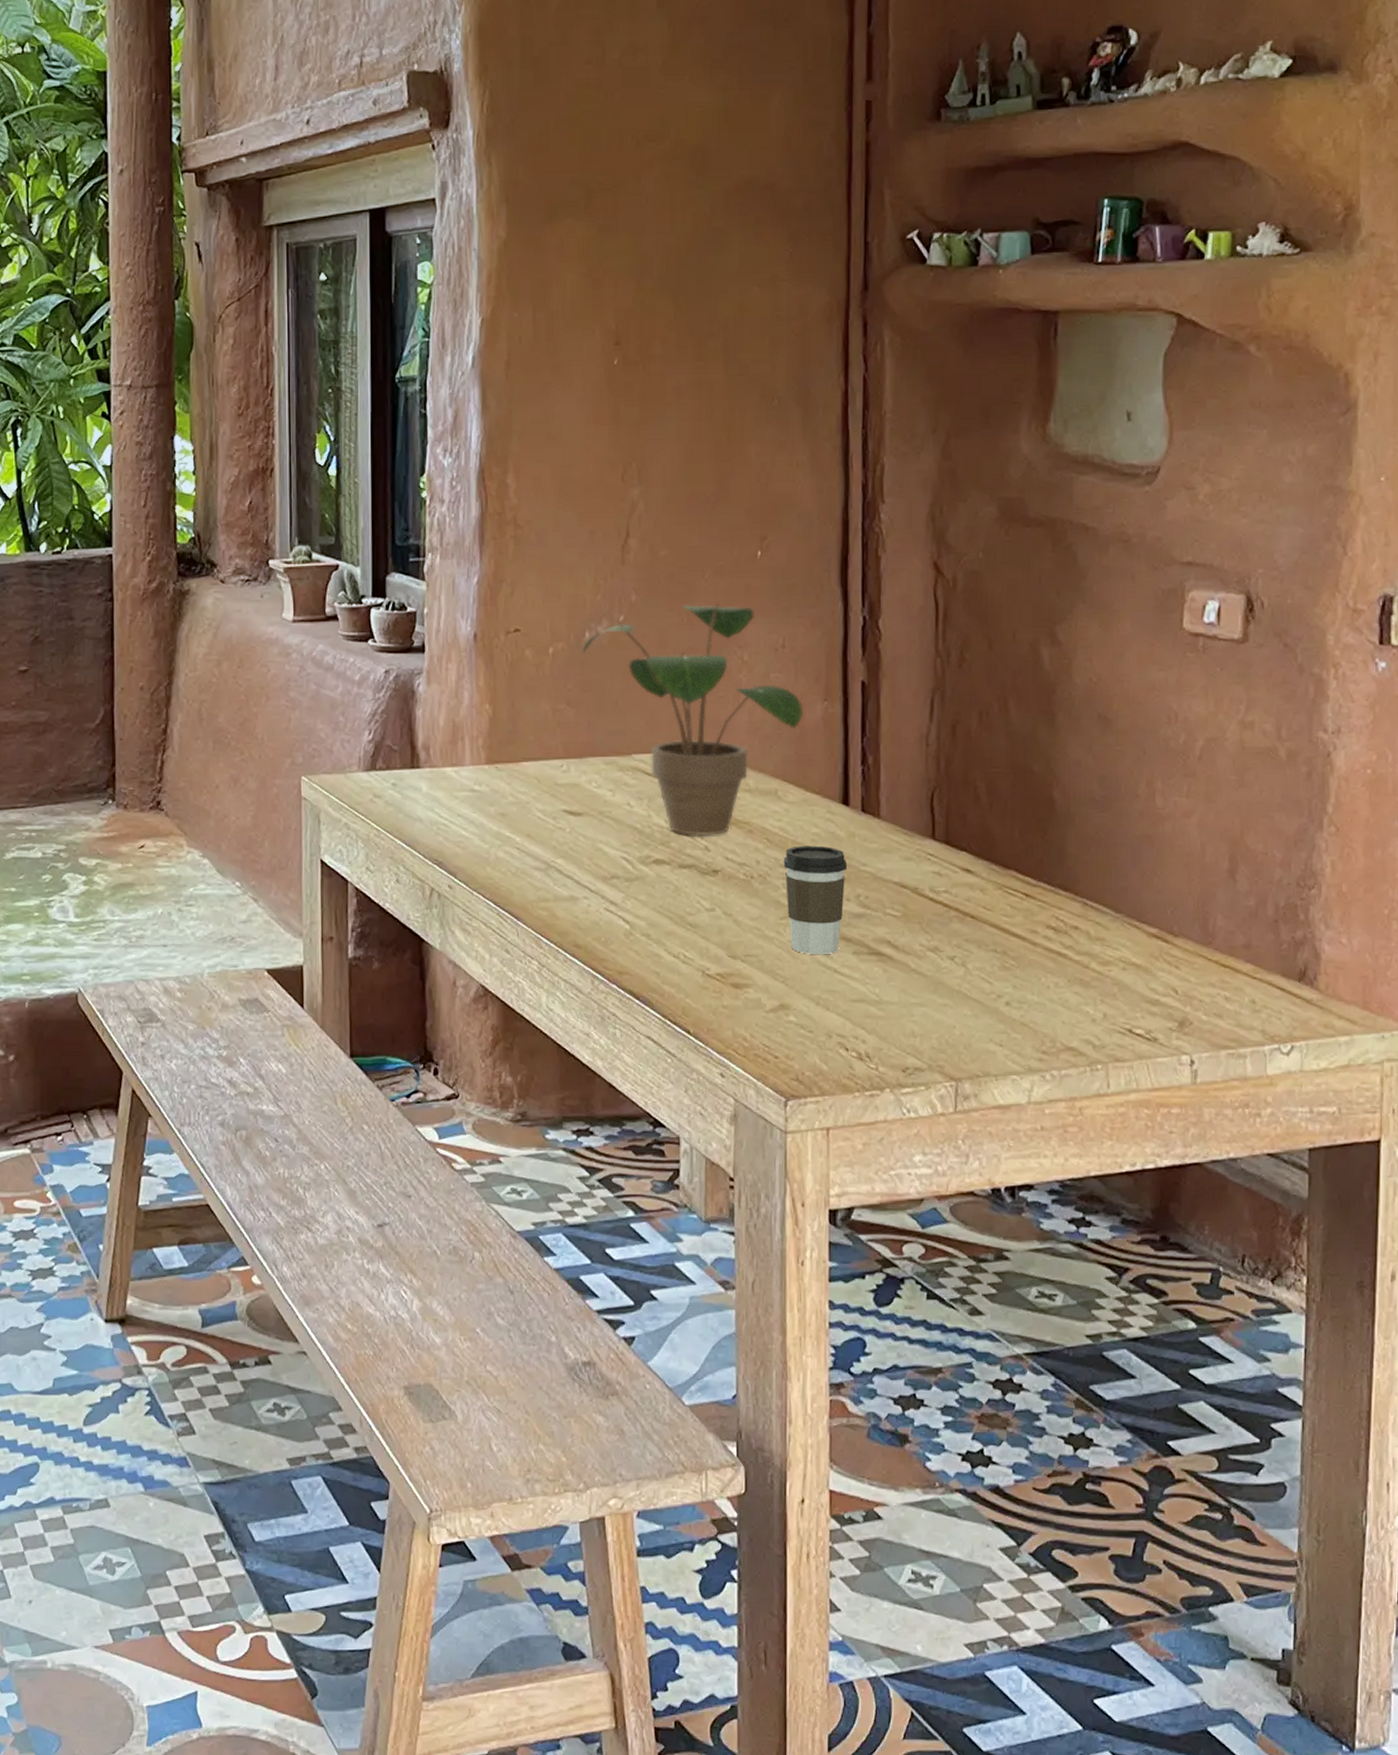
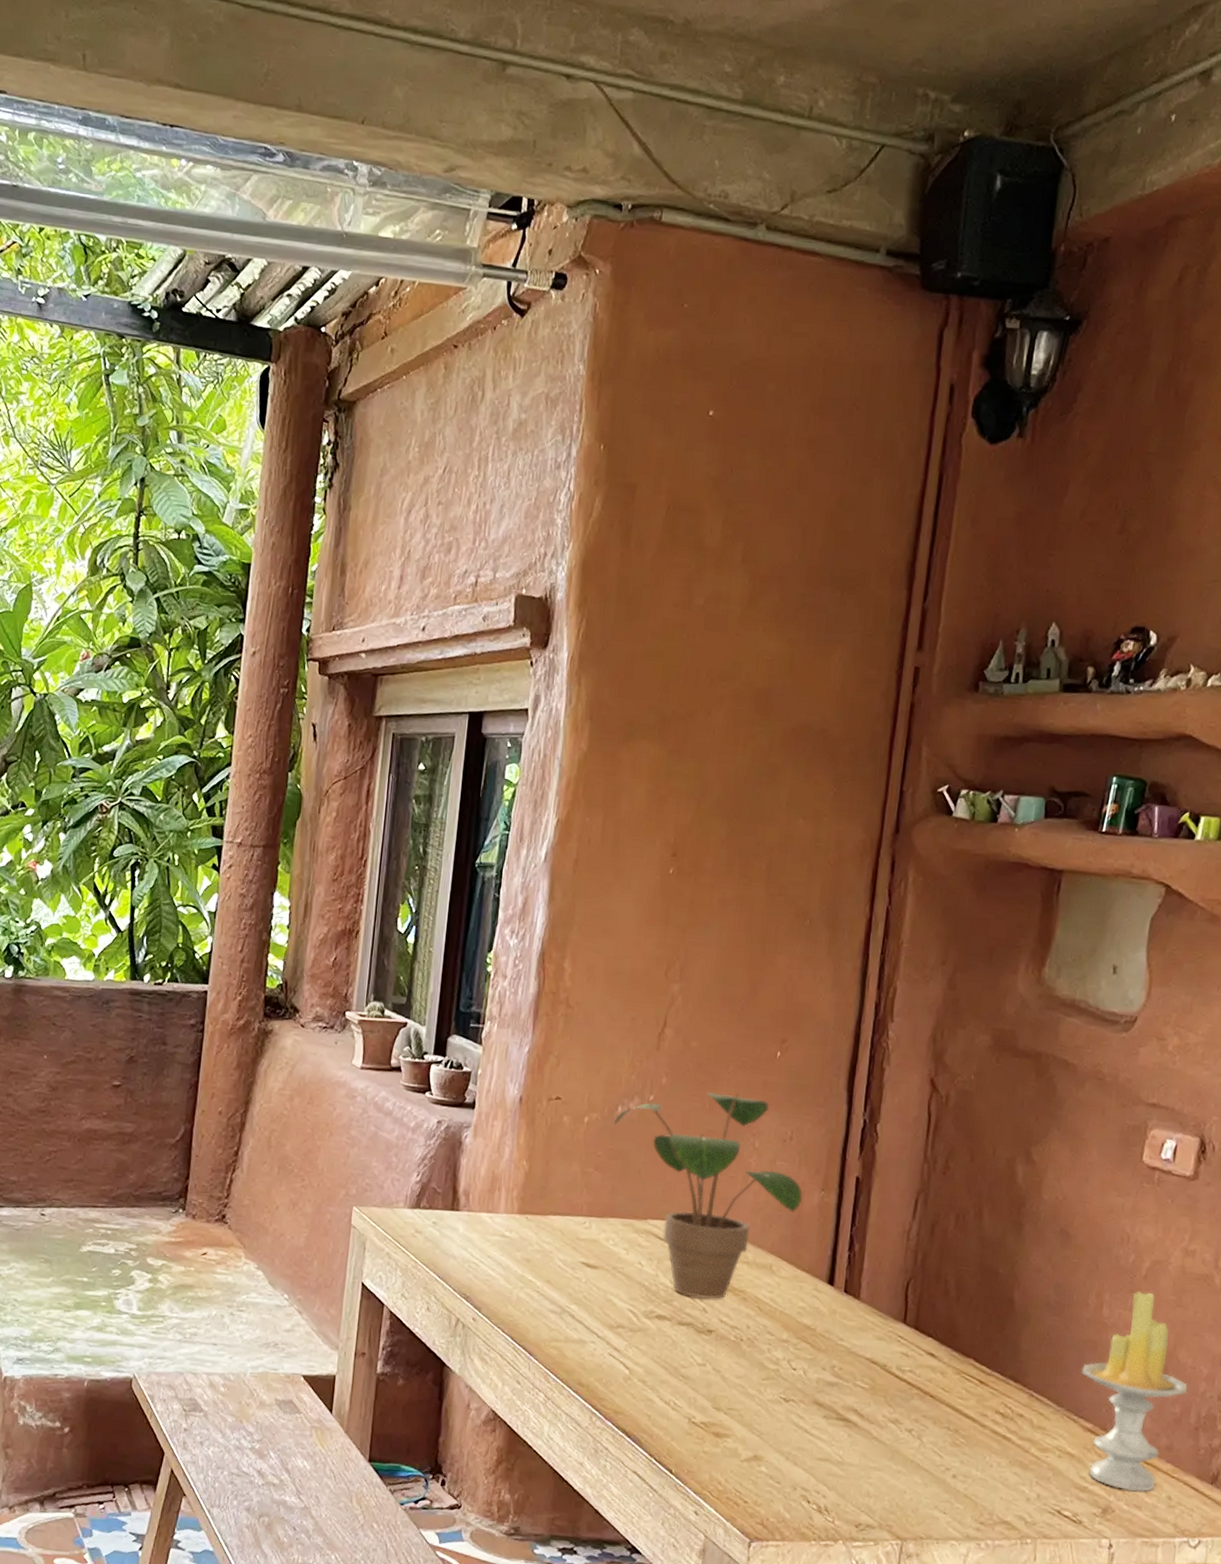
coffee cup: present [783,845,848,955] -> none [769,1316,827,1416]
candle: none [1139,774,1261,999] -> present [1082,1291,1188,1492]

